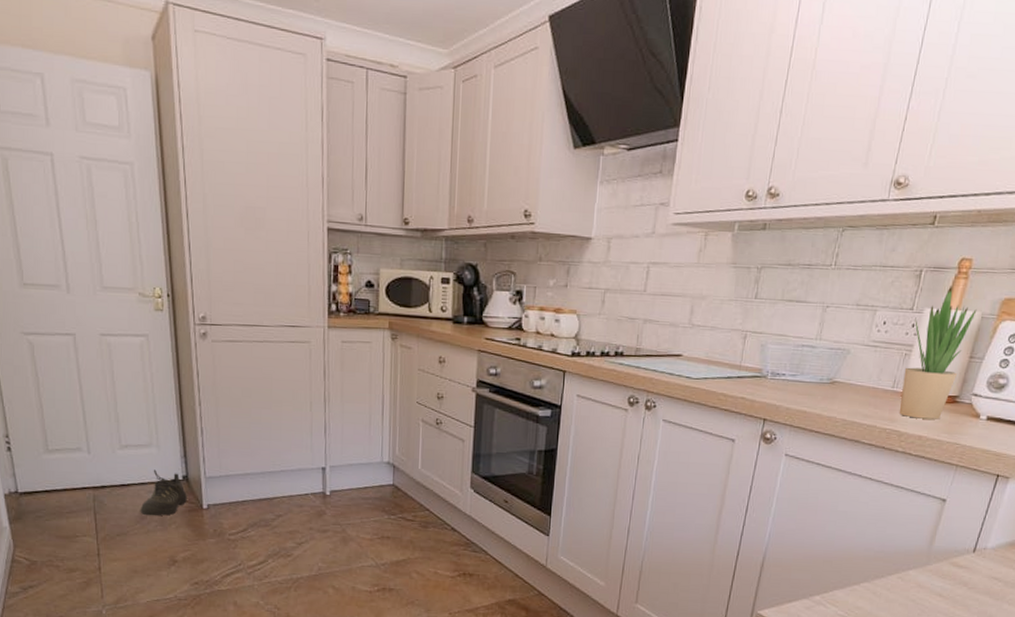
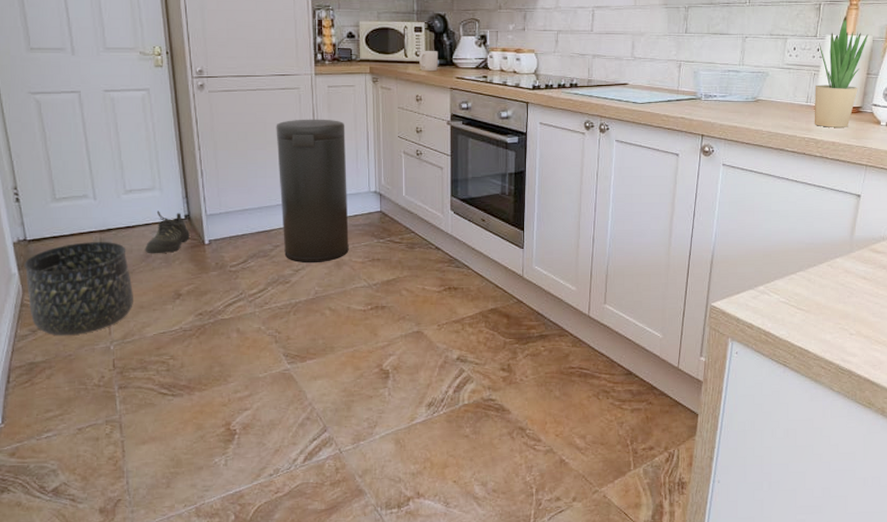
basket: none [15,498,127,597] -> present [24,242,133,336]
pedal bin: none [283,377,359,537] -> present [276,119,349,263]
mug: none [444,306,467,331] -> present [419,51,439,72]

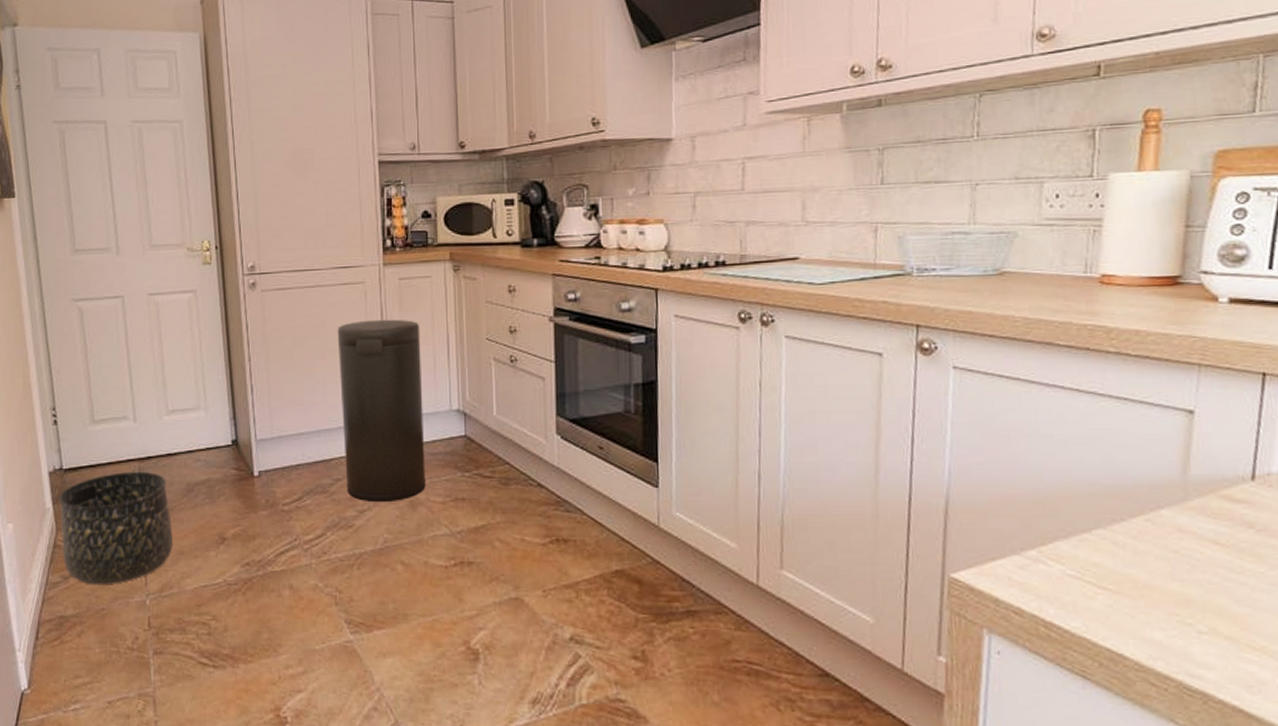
shoe: present [145,211,190,254] -> none [187,435,237,488]
mug: present [419,51,439,72] -> none [511,228,537,255]
potted plant: present [814,15,868,127] -> none [1096,143,1182,309]

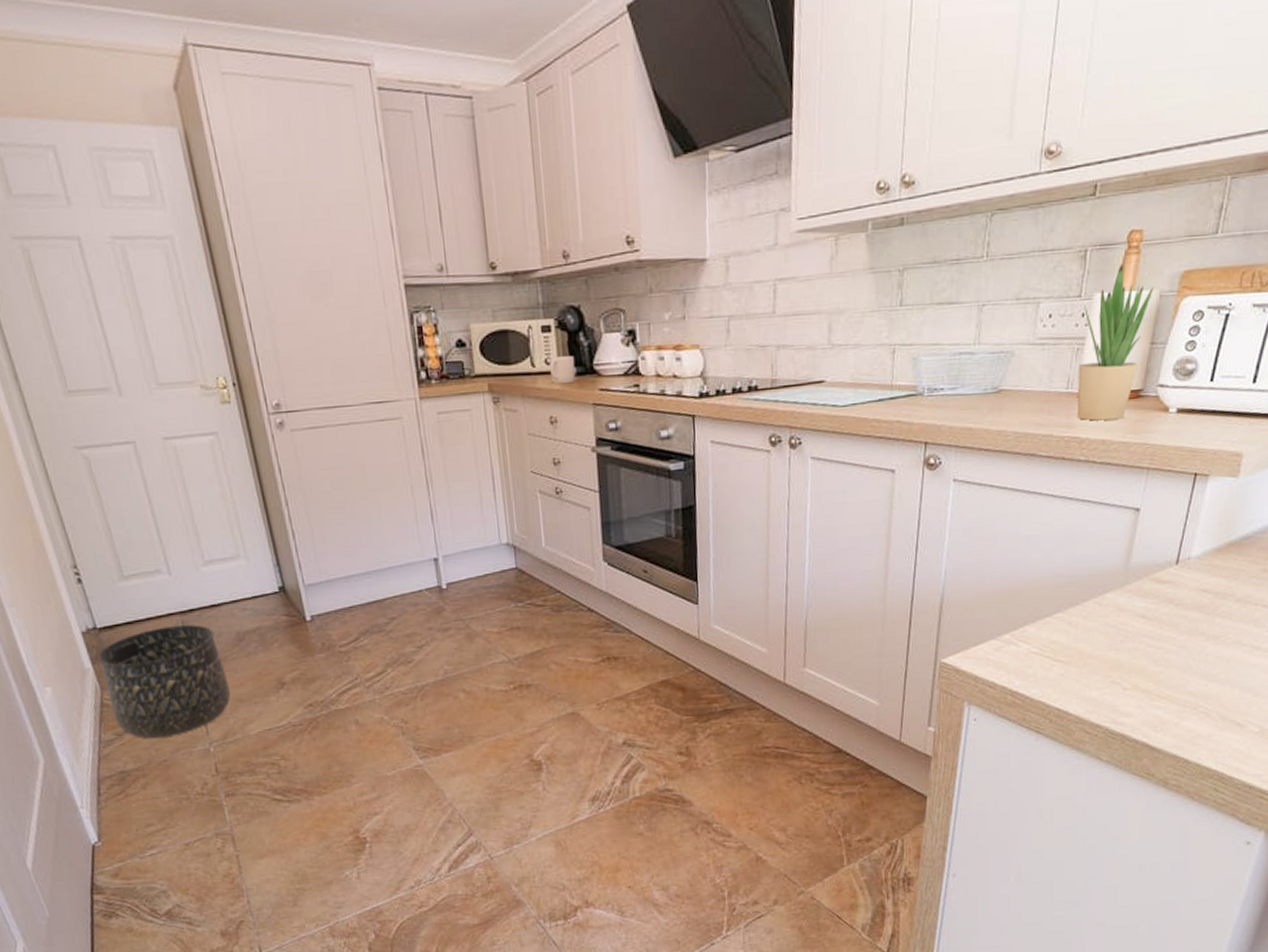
pedal bin: present [337,319,426,501] -> none [377,455,481,637]
mug: none [511,228,537,255] -> present [550,356,575,385]
potted plant: none [1096,143,1182,309] -> present [1076,264,1154,421]

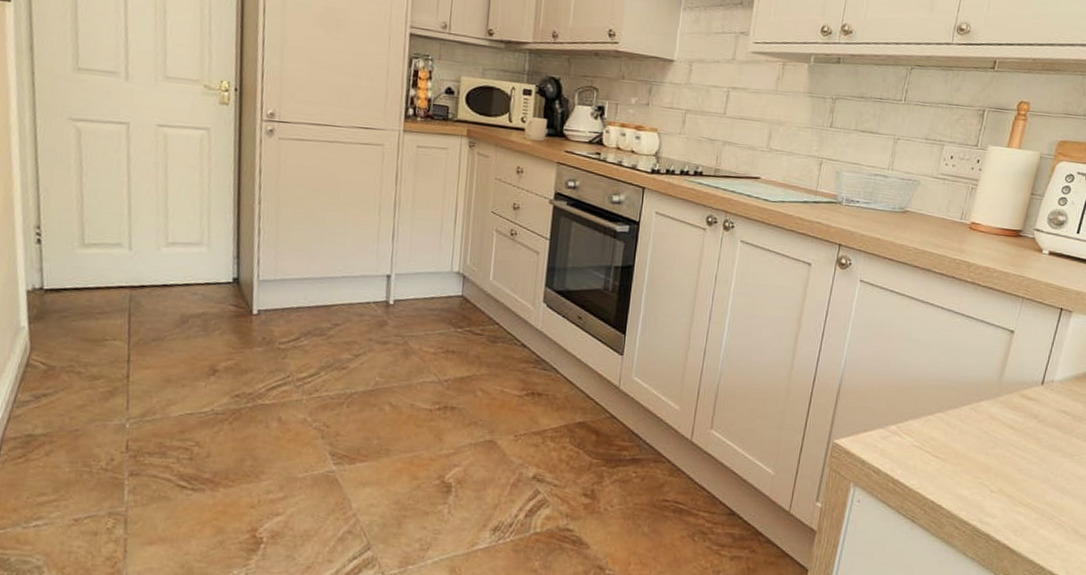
basket: present [97,625,230,739] -> none [35,298,162,407]
potted plant: present [1076,264,1154,421] -> none [967,126,1036,252]

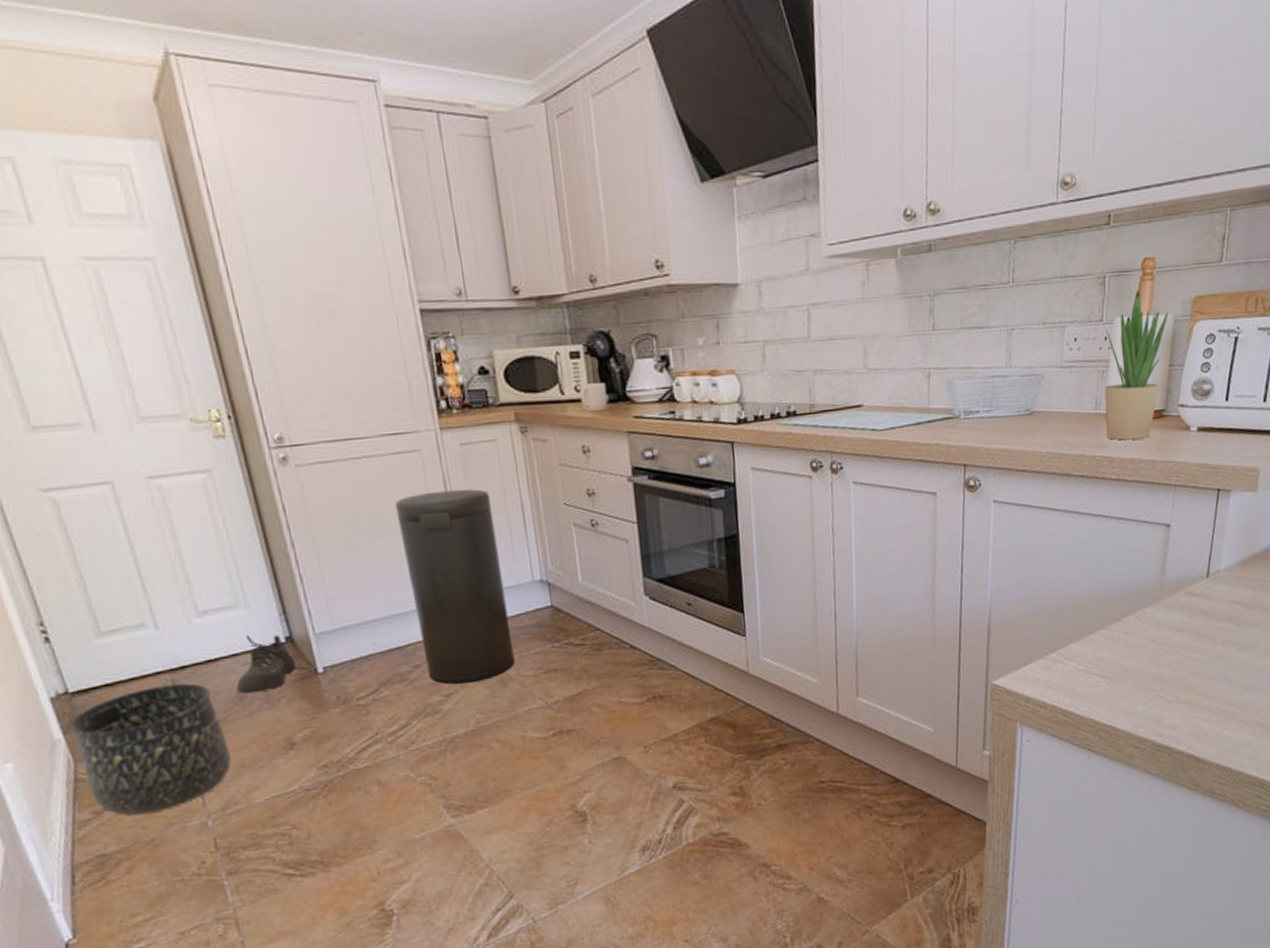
basket: none [35,298,162,407] -> present [70,683,231,816]
shoe: none [181,270,236,321] -> present [236,635,296,695]
pedal bin: none [344,180,432,349] -> present [395,489,515,685]
potted plant: none [967,126,1036,252] -> present [1104,289,1169,441]

